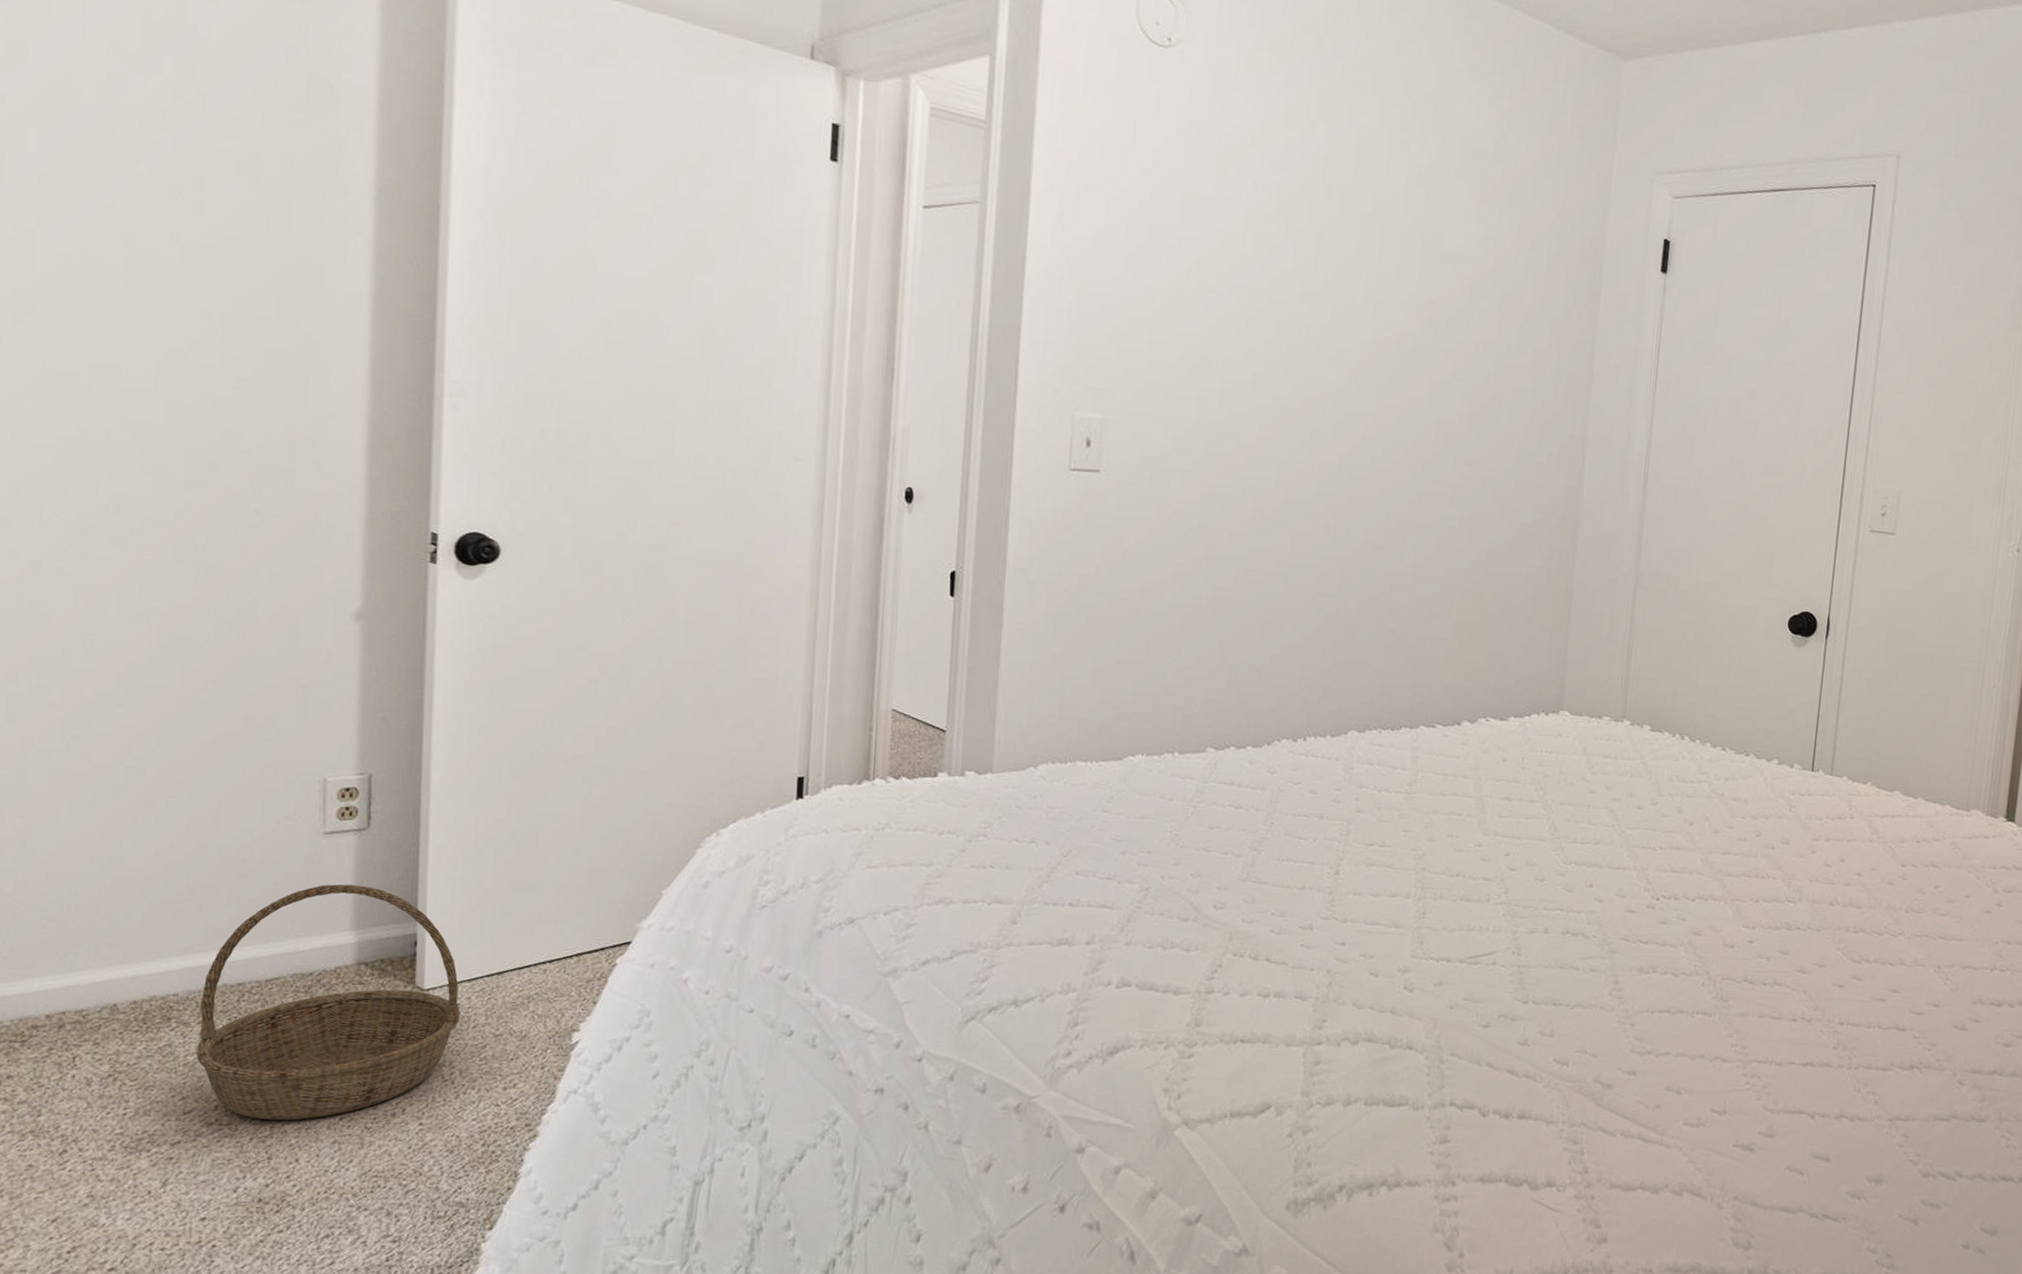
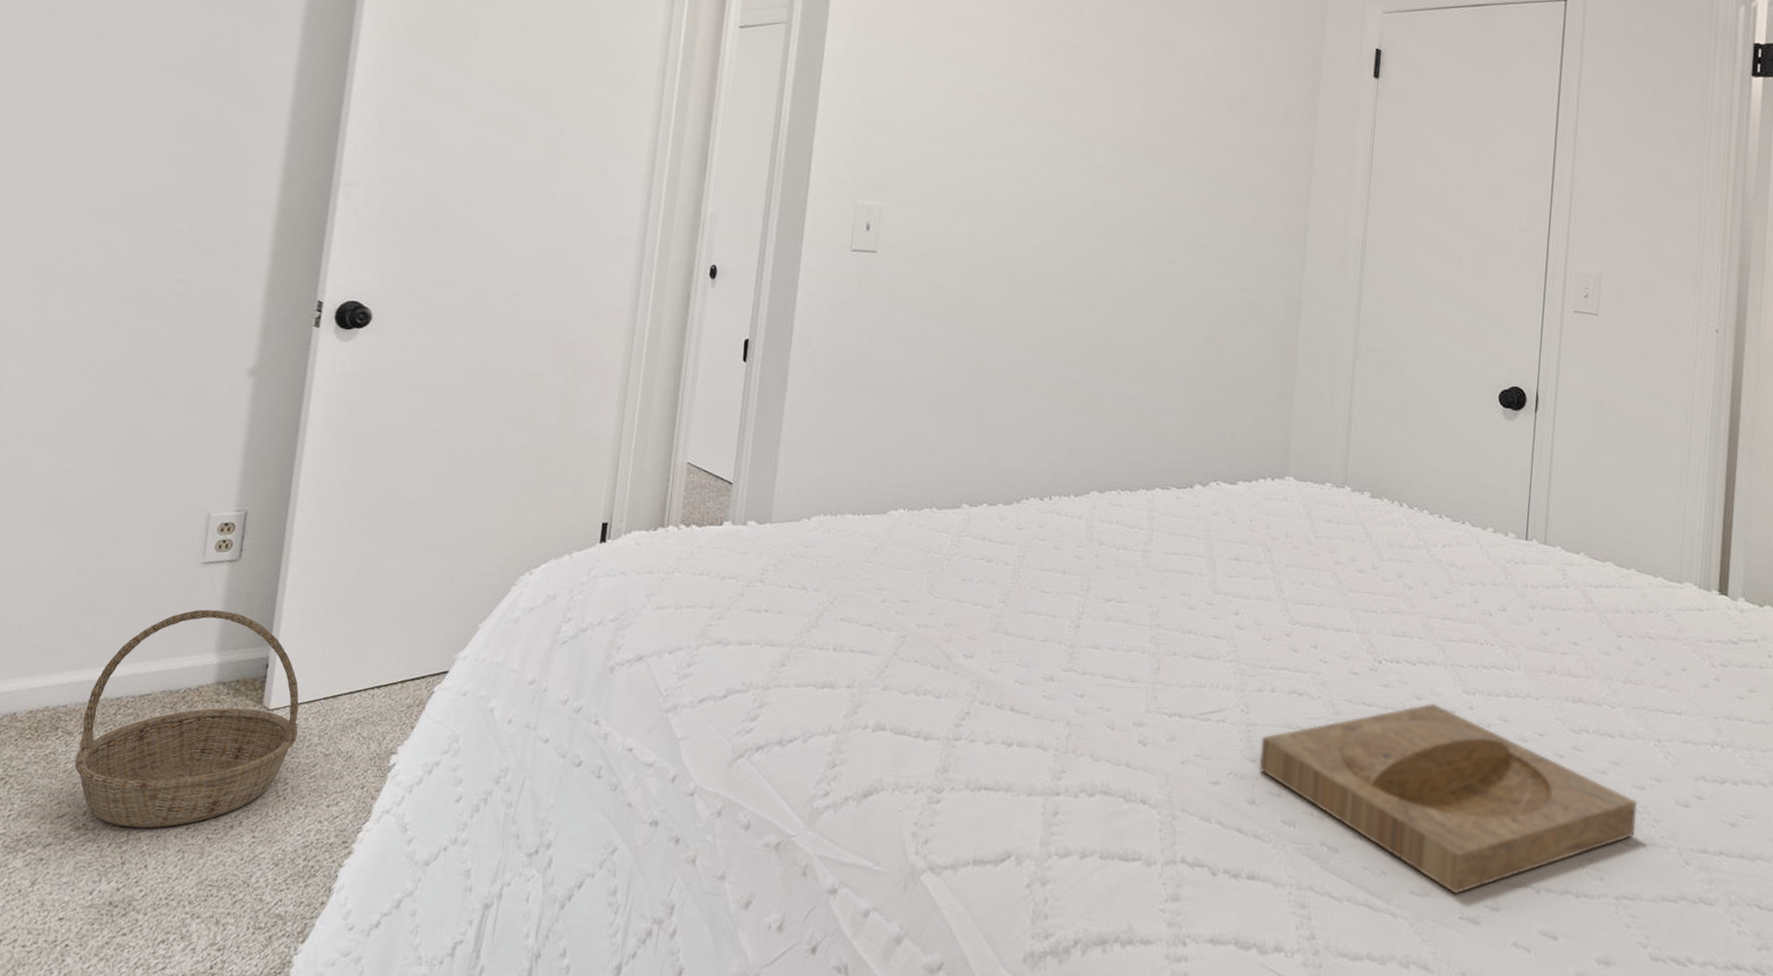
tray: none [1531,938,1915,1123] -> present [1259,703,1638,895]

